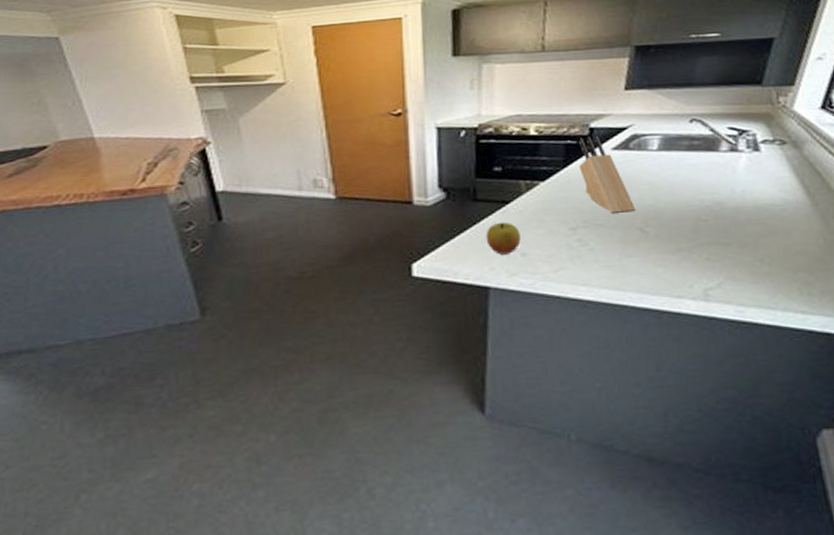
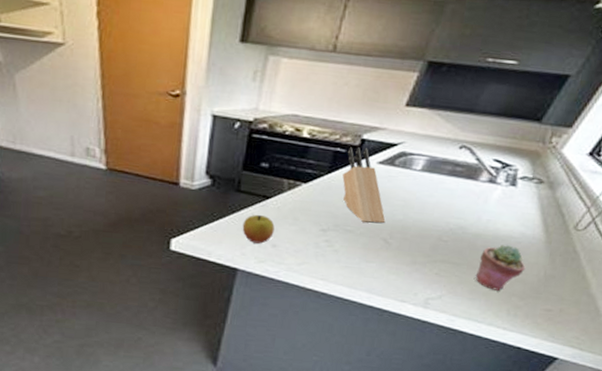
potted succulent: none [748,214,802,268] -> present [475,244,526,291]

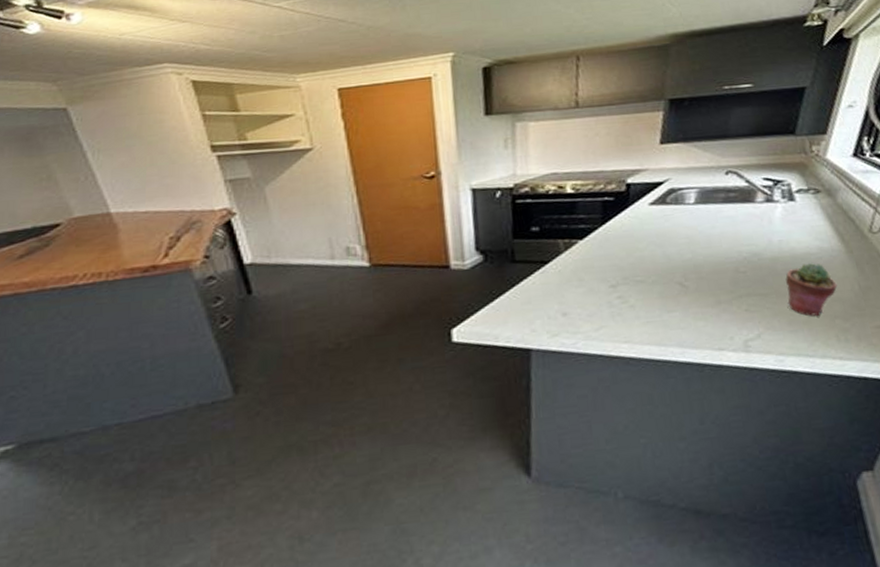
apple: present [242,214,275,244] -> none [525,282,561,316]
knife block: present [342,146,386,223] -> none [615,192,675,269]

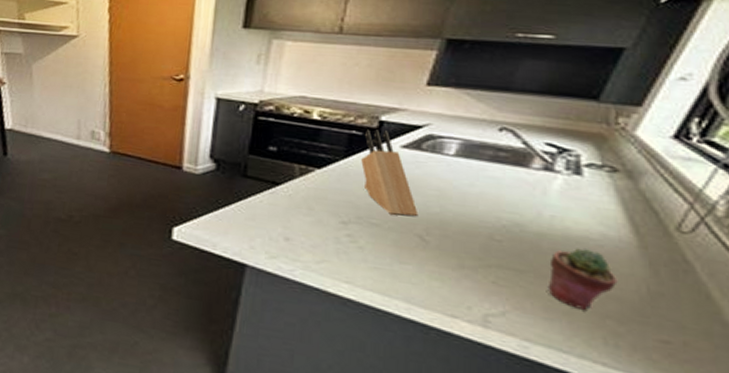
knife block: none [615,192,675,269] -> present [361,129,419,216]

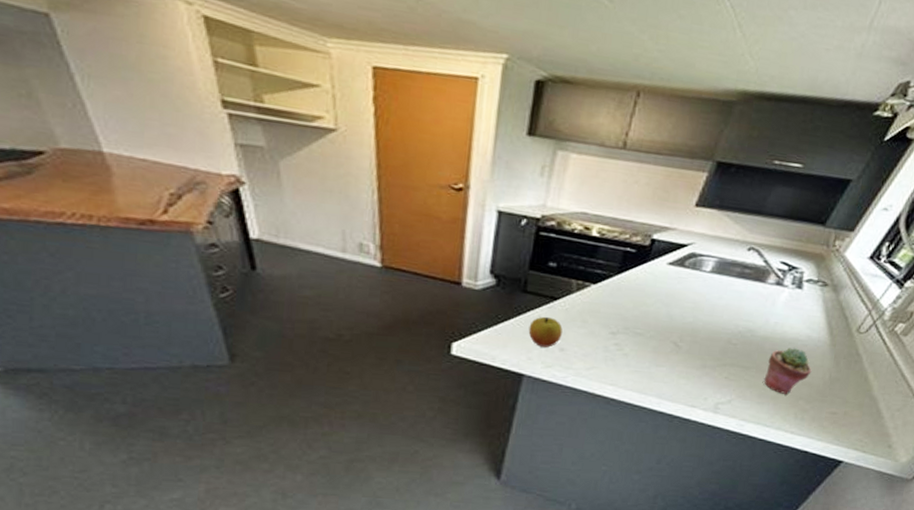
apple: none [250,202,287,236] -> present [528,316,563,348]
knife block: present [361,129,419,216] -> none [632,246,676,326]

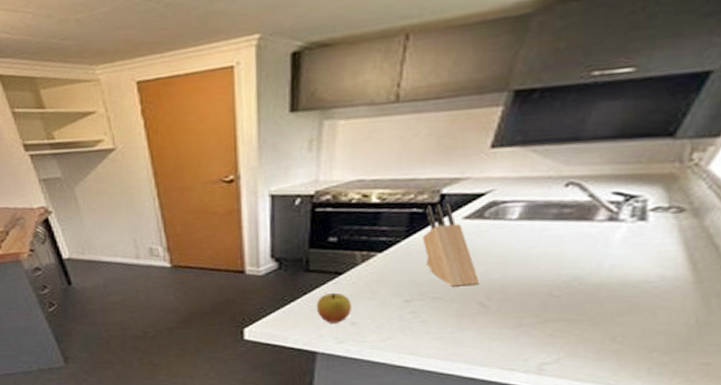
knife block: none [632,246,676,326] -> present [423,203,480,287]
potted succulent: present [764,347,812,394] -> none [601,292,669,347]

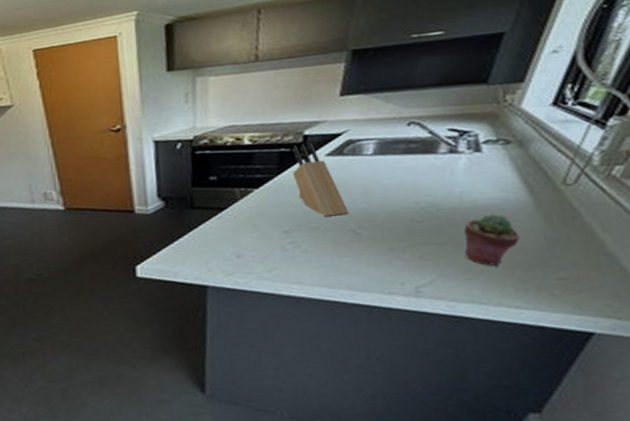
apple: present [316,292,351,323] -> none [203,227,236,257]
potted succulent: none [601,292,669,347] -> present [464,214,521,266]

